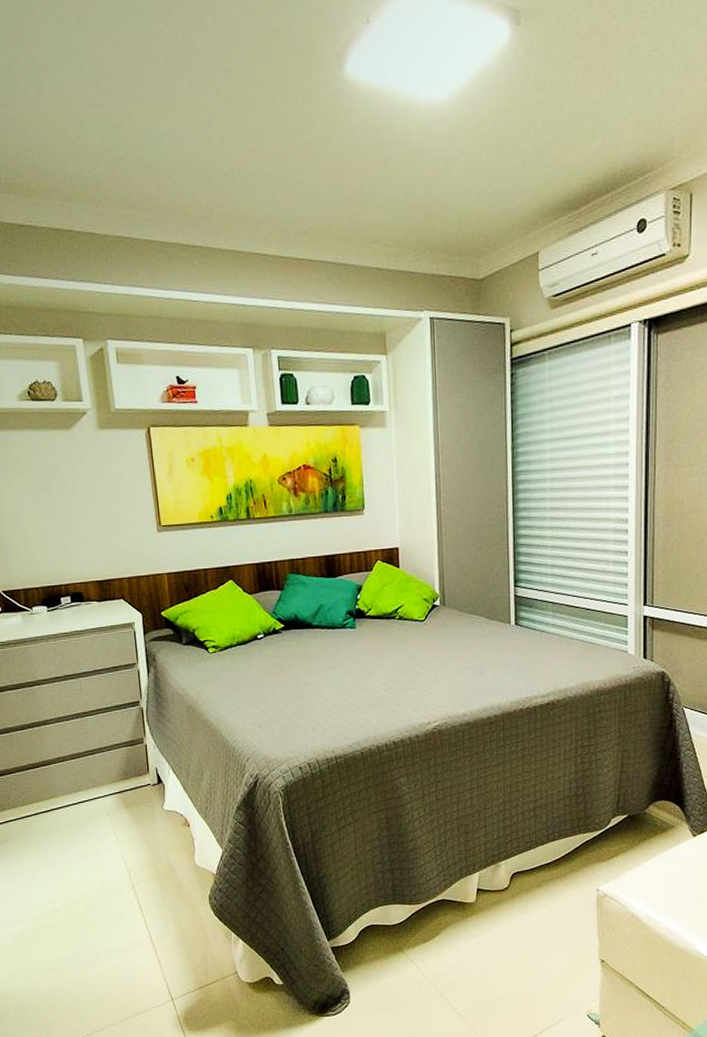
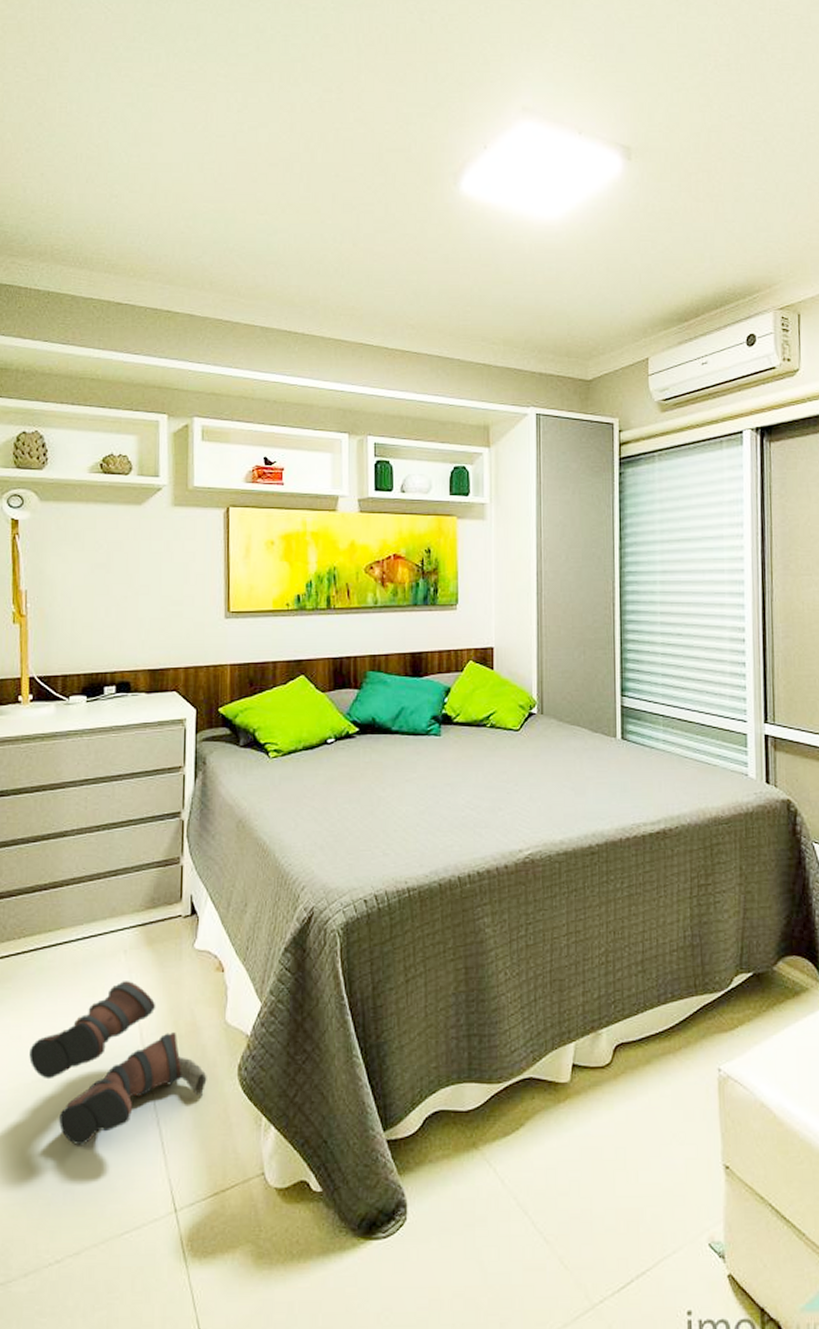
boots: none [44,836,186,956] -> present [29,981,207,1145]

